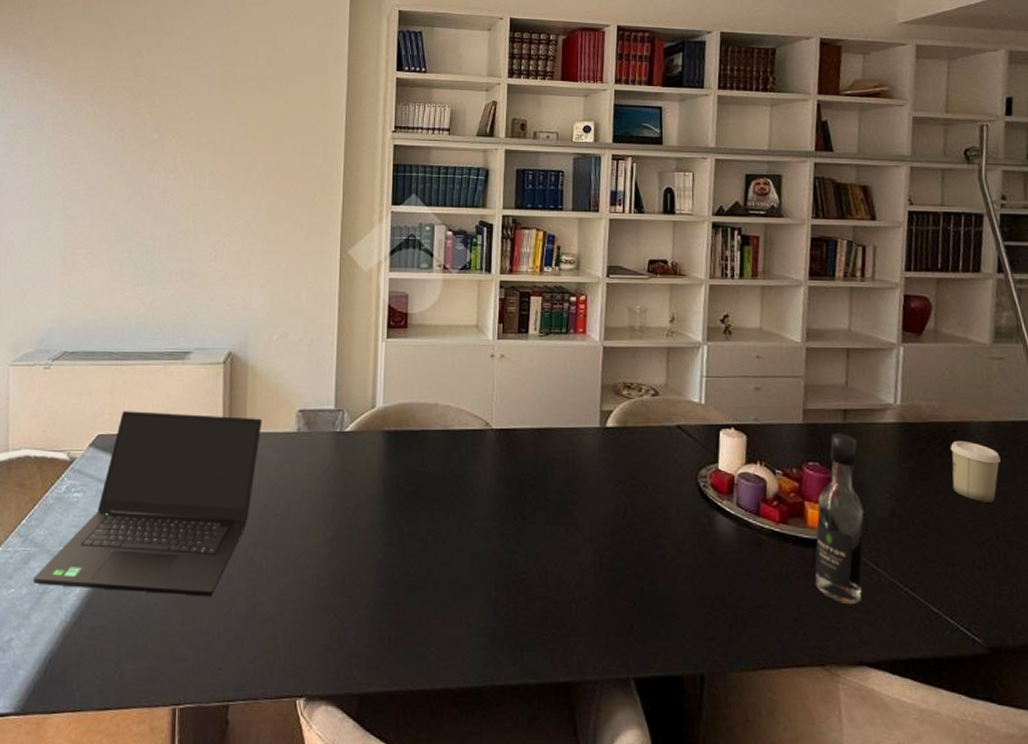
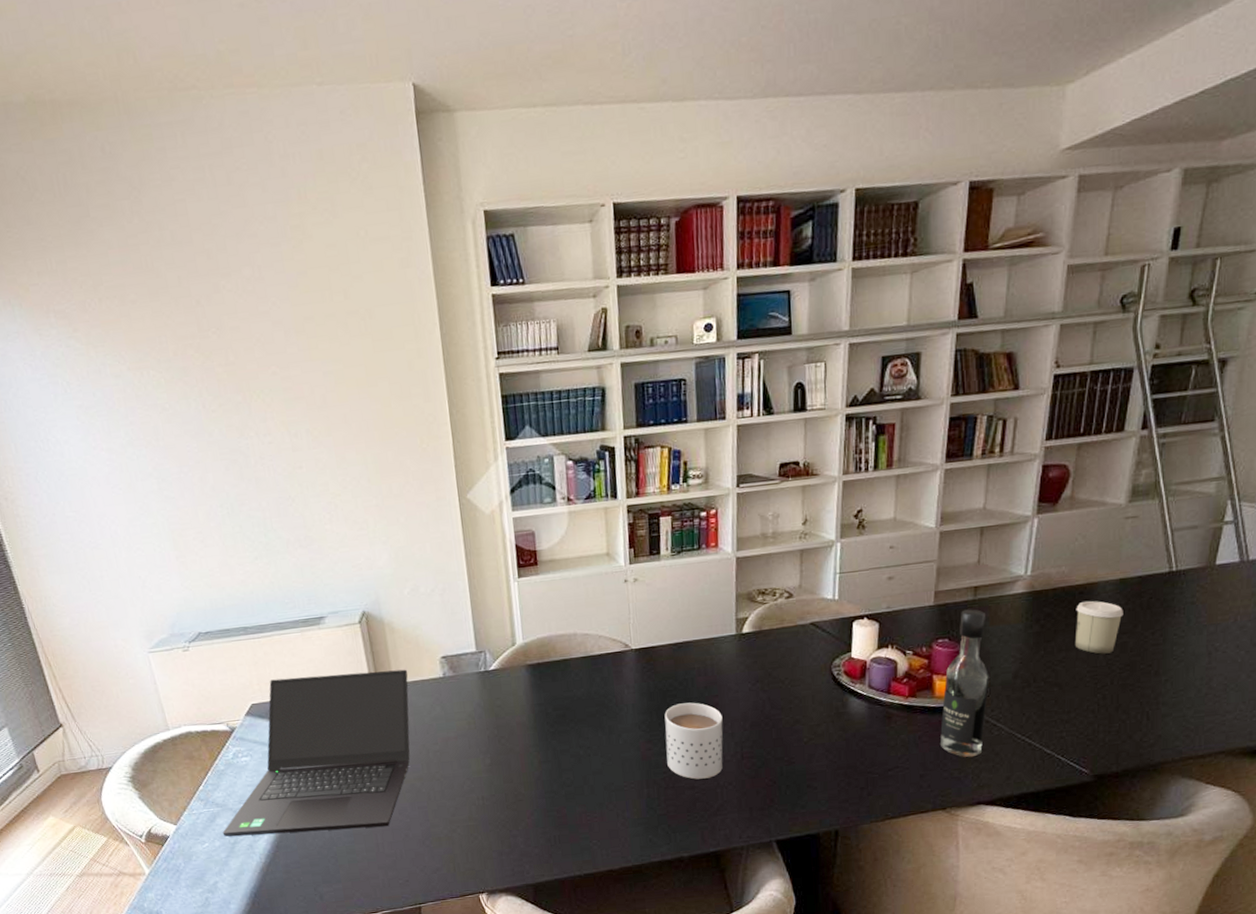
mug: none [519,496,582,589] -> present [664,702,724,780]

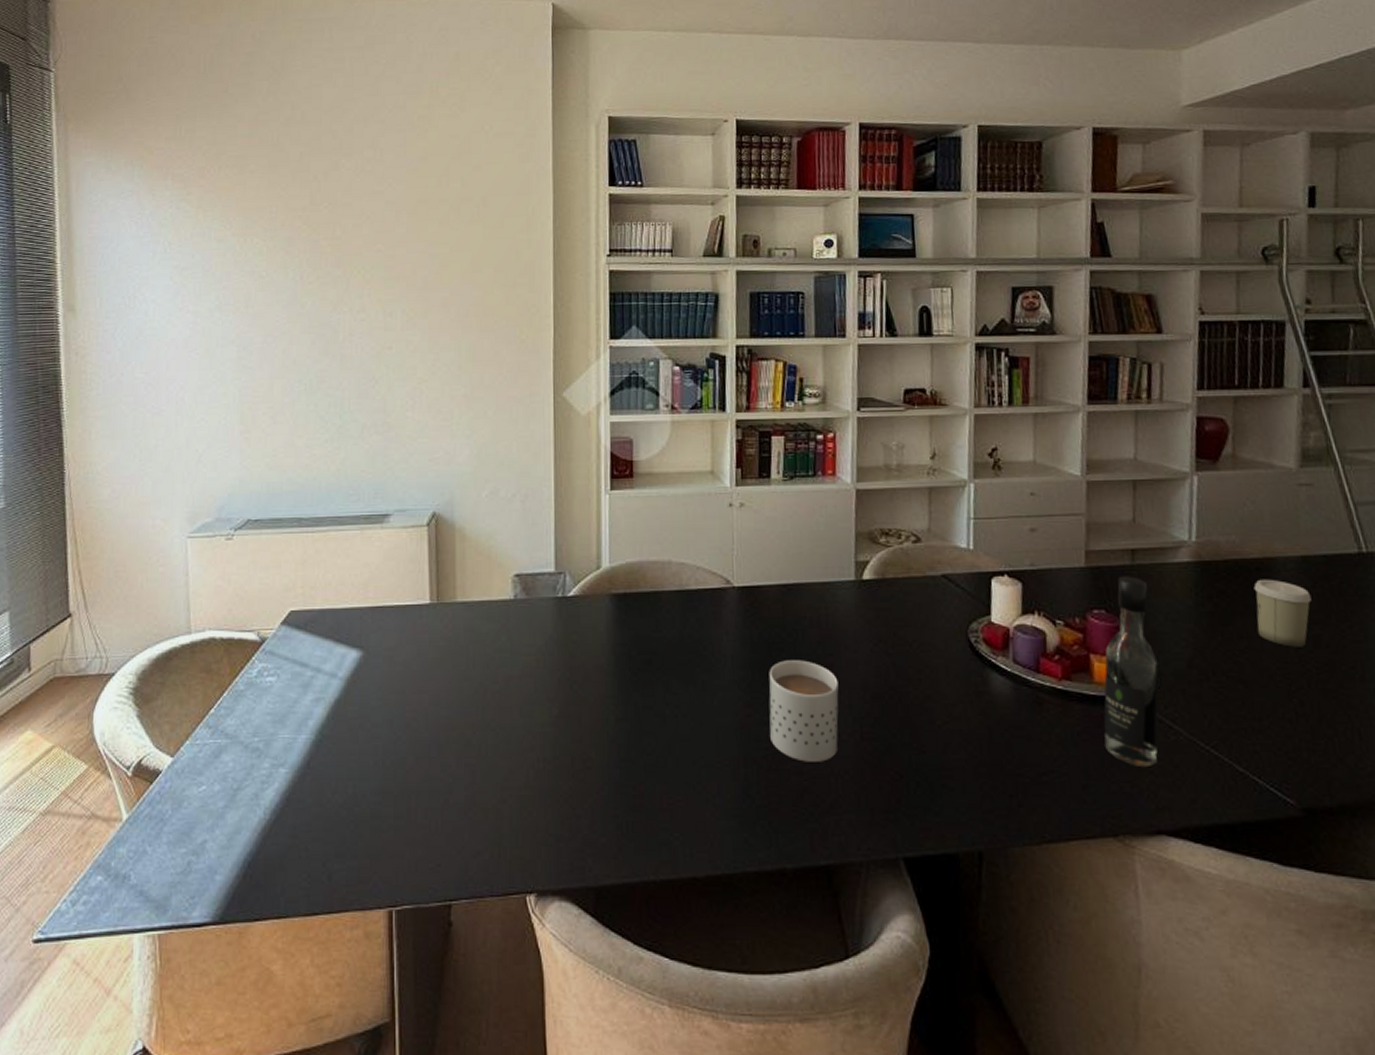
laptop: present [222,669,410,837] -> none [225,583,475,787]

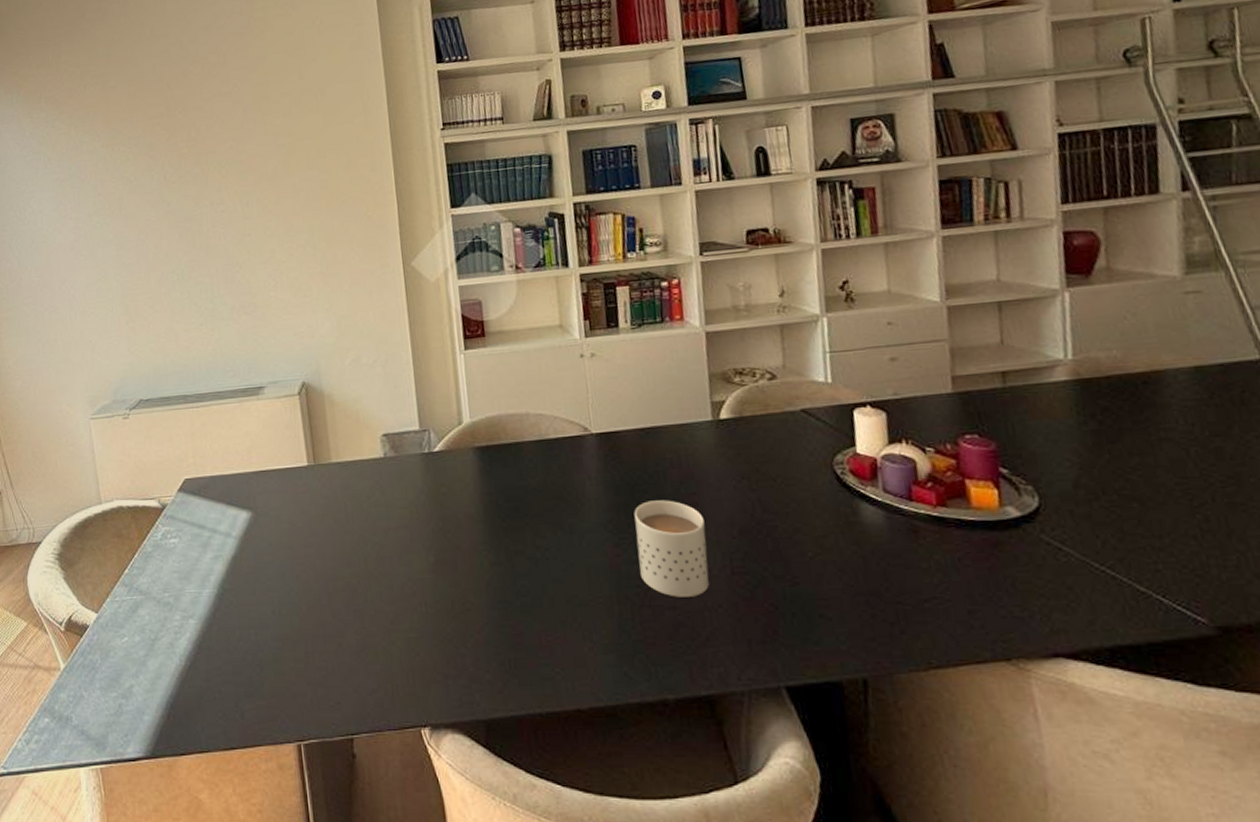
bottle: present [1103,576,1159,768] -> none [981,398,1048,591]
cup: present [1253,579,1312,647] -> none [1142,392,1210,462]

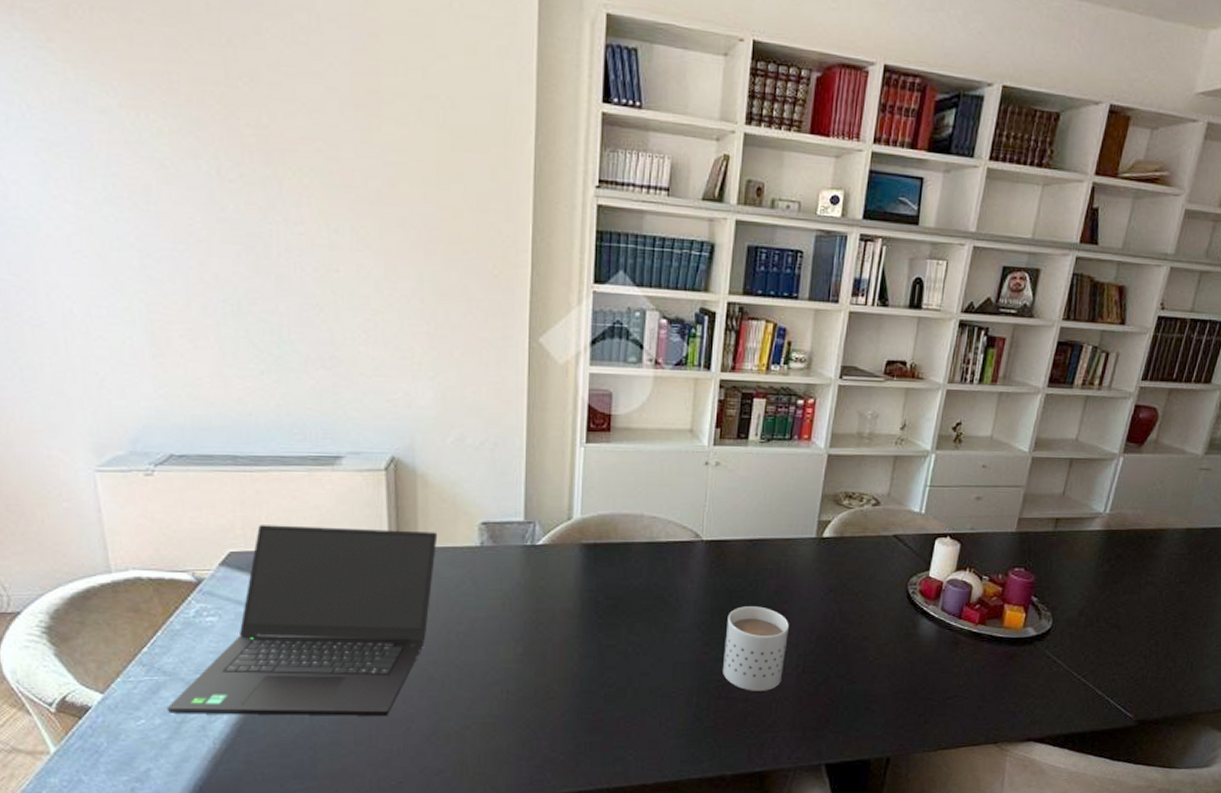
laptop: none [143,447,347,632] -> present [166,525,438,717]

